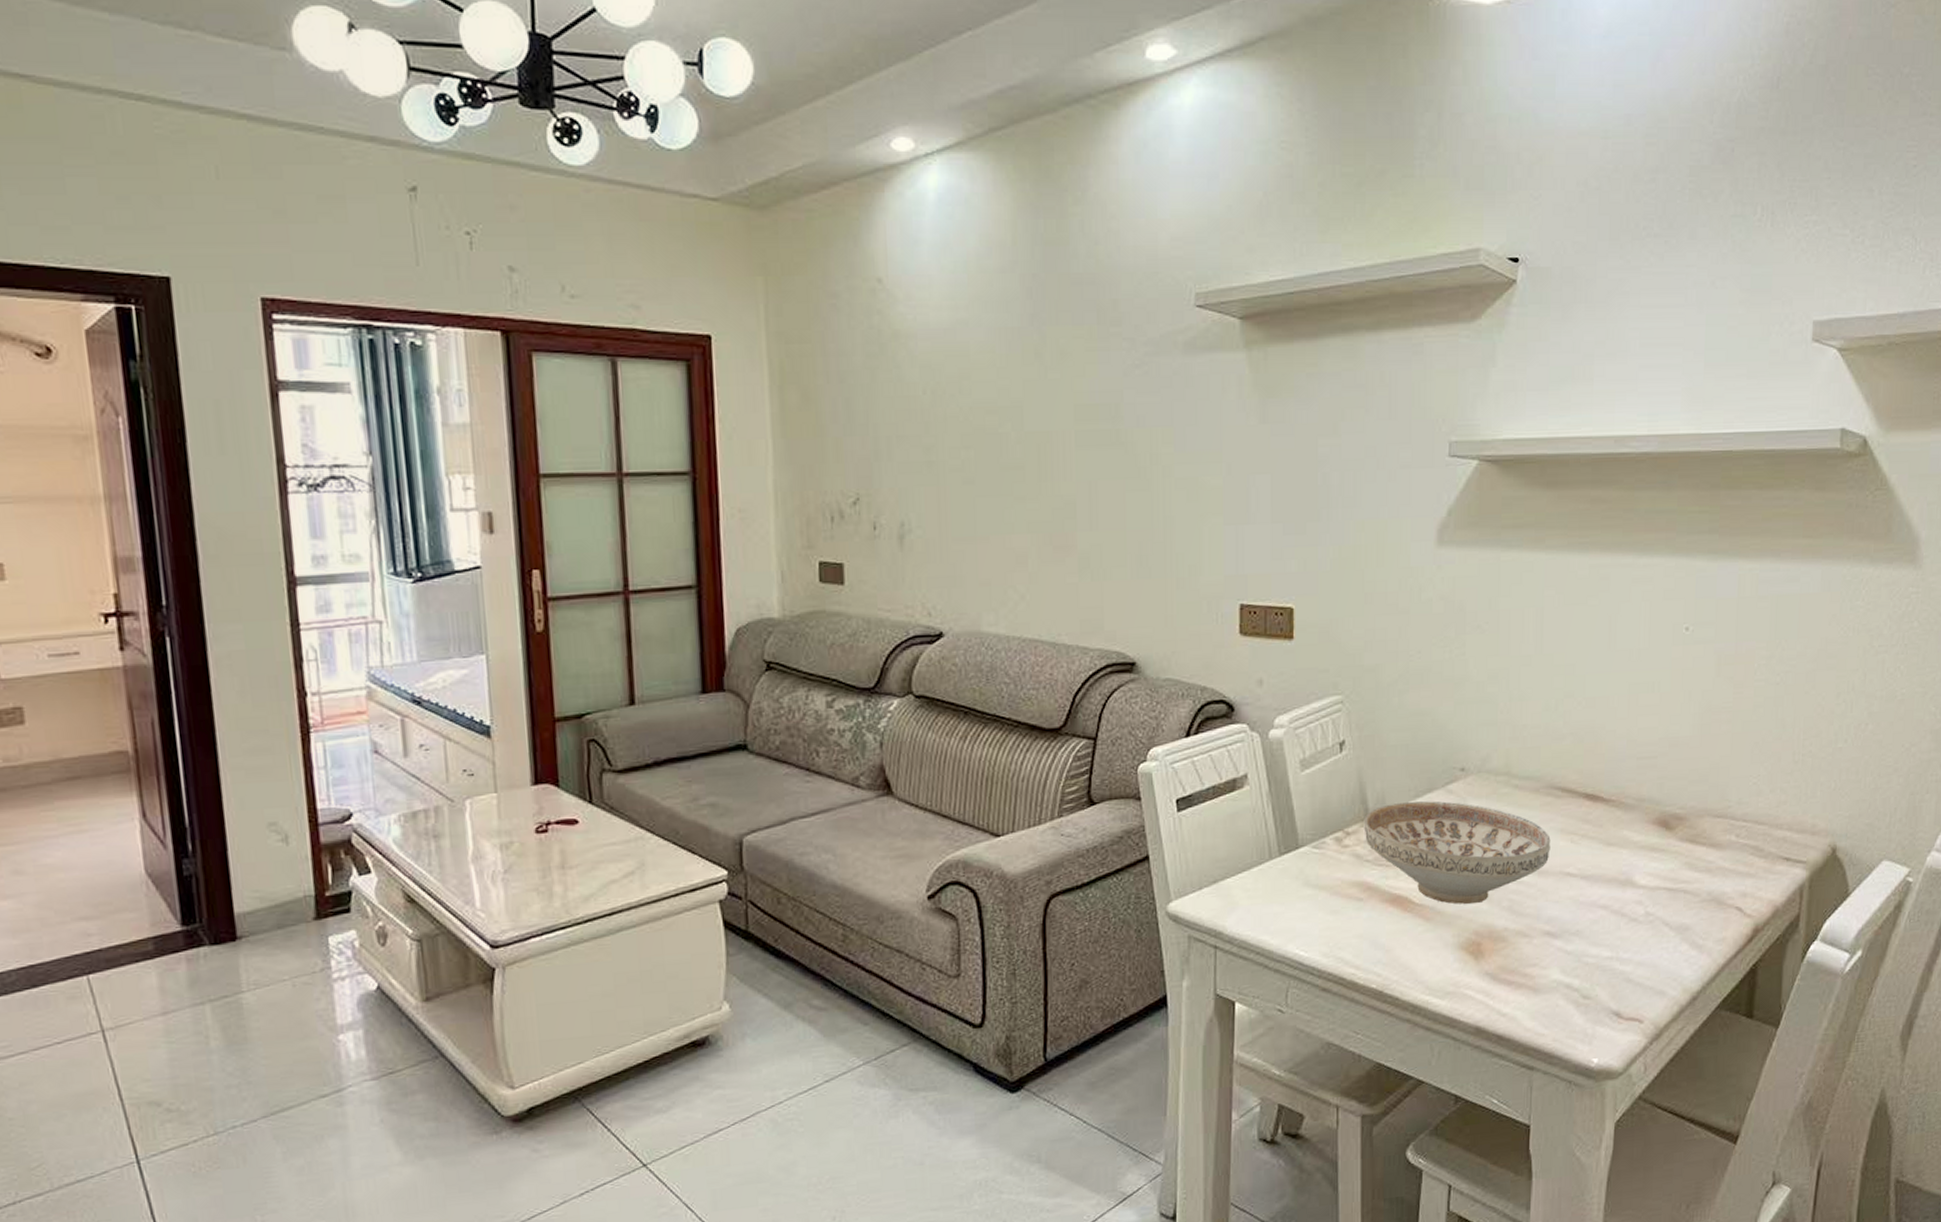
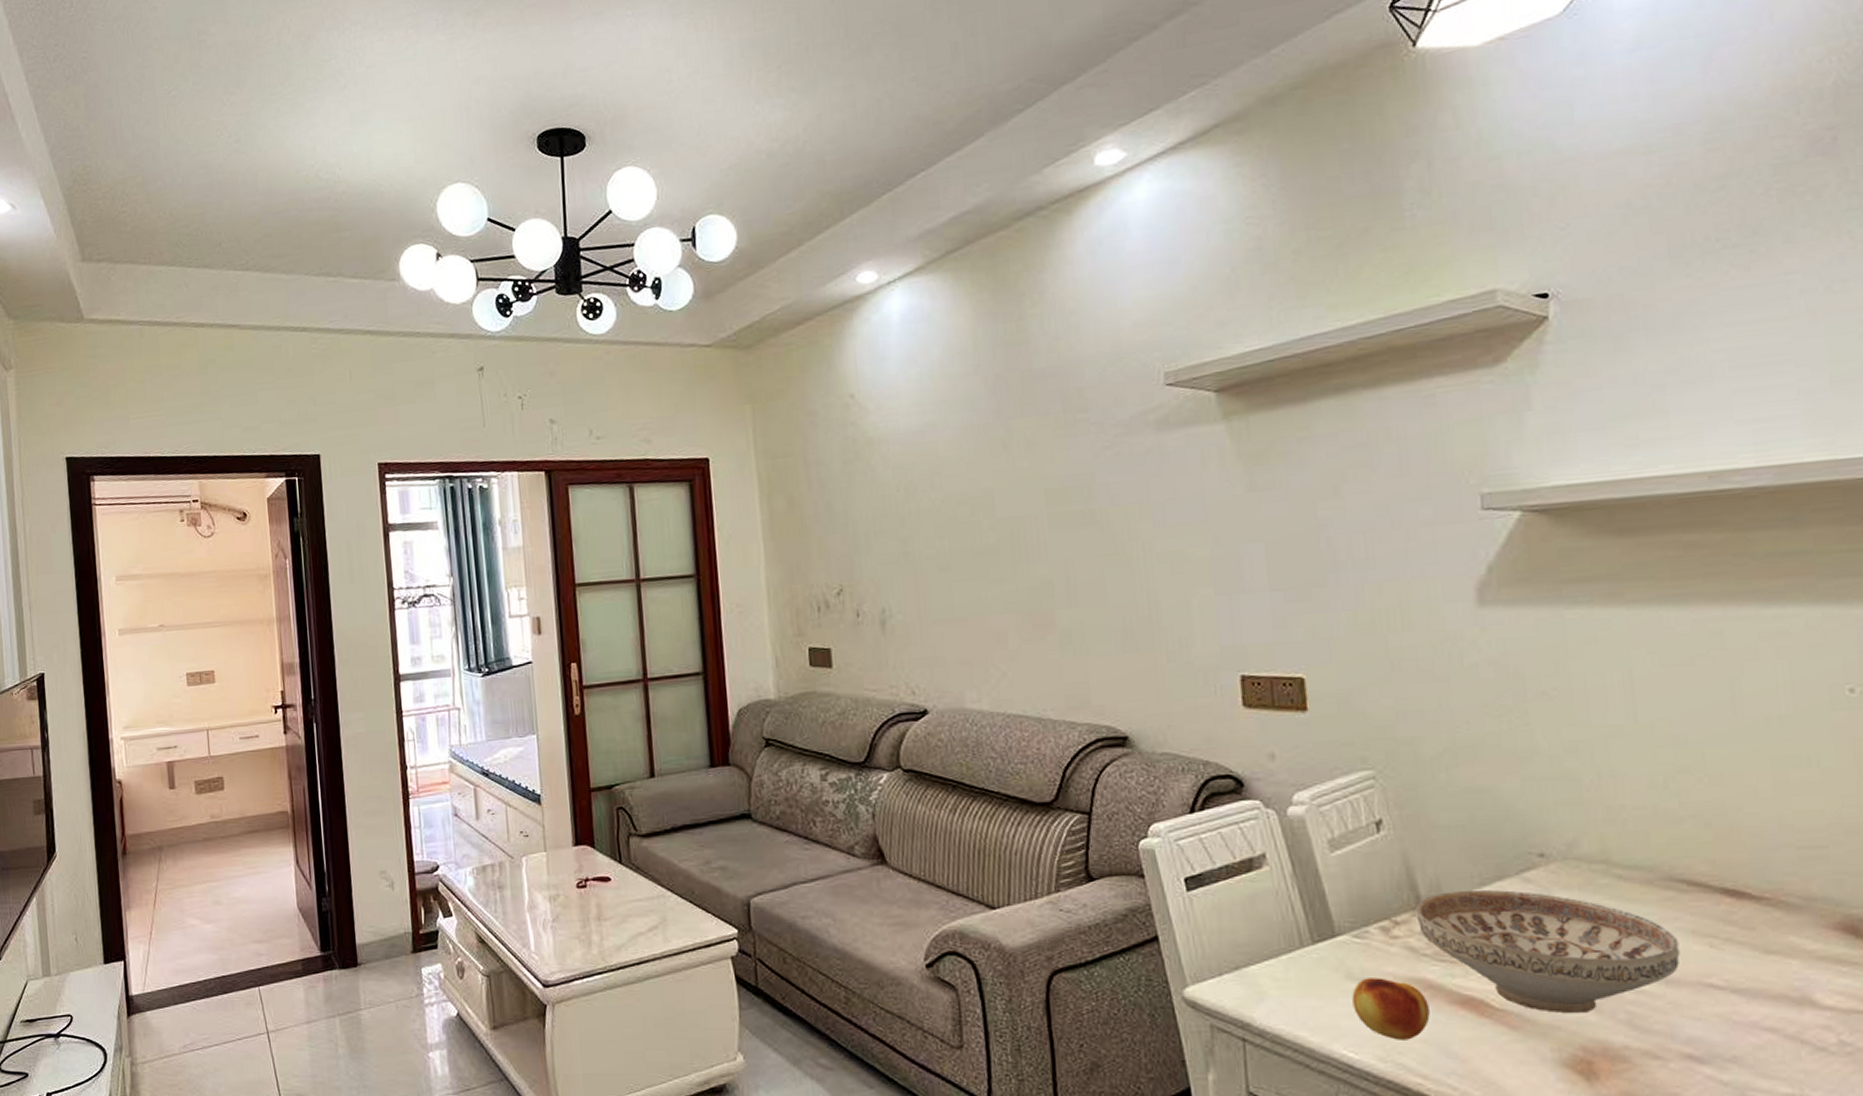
fruit: none [1307,883,1366,937] -> present [1352,978,1430,1040]

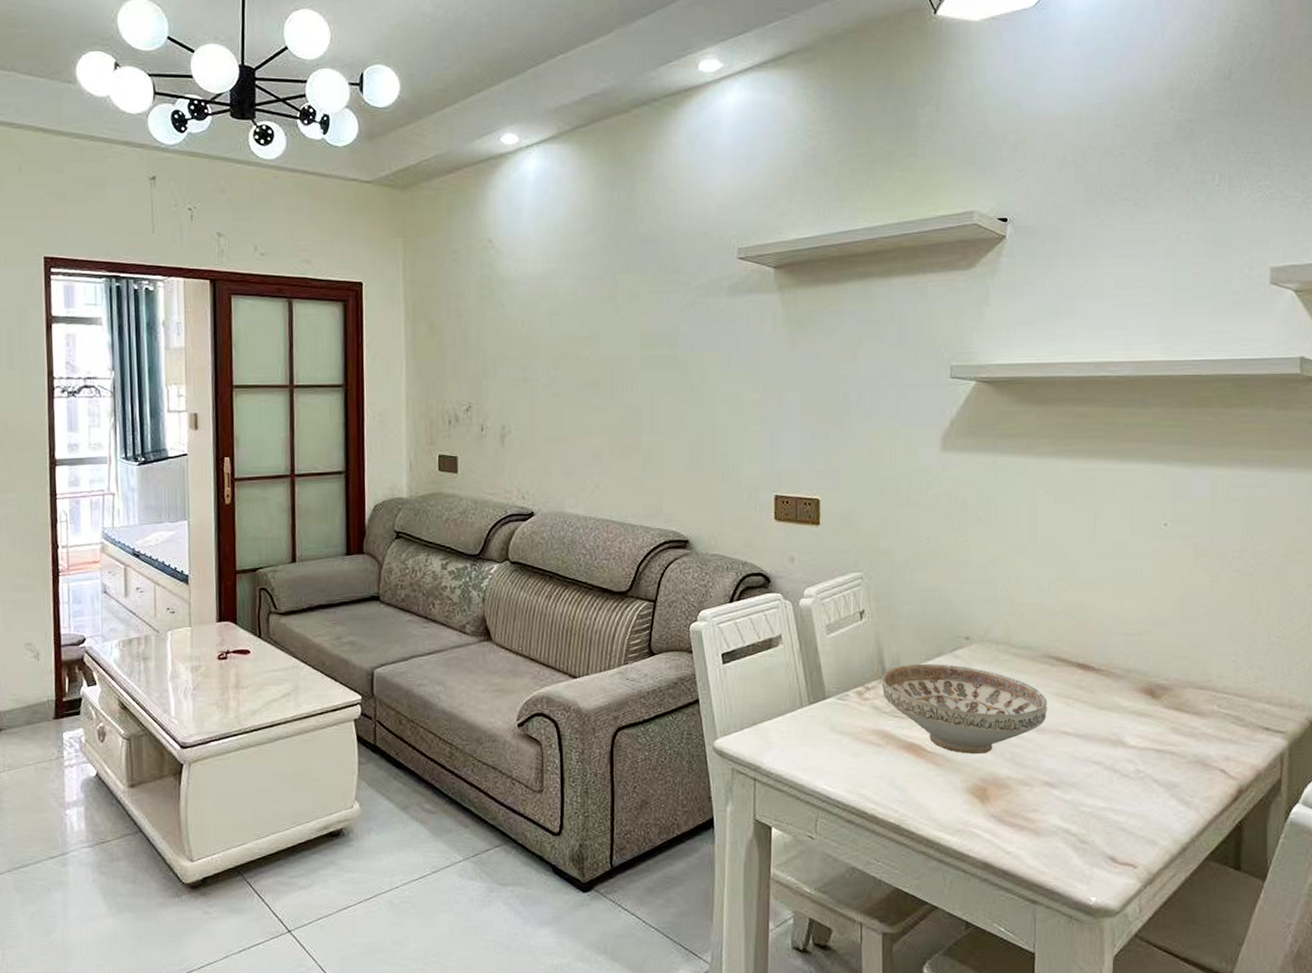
fruit: present [1352,978,1430,1040] -> none [833,730,884,777]

